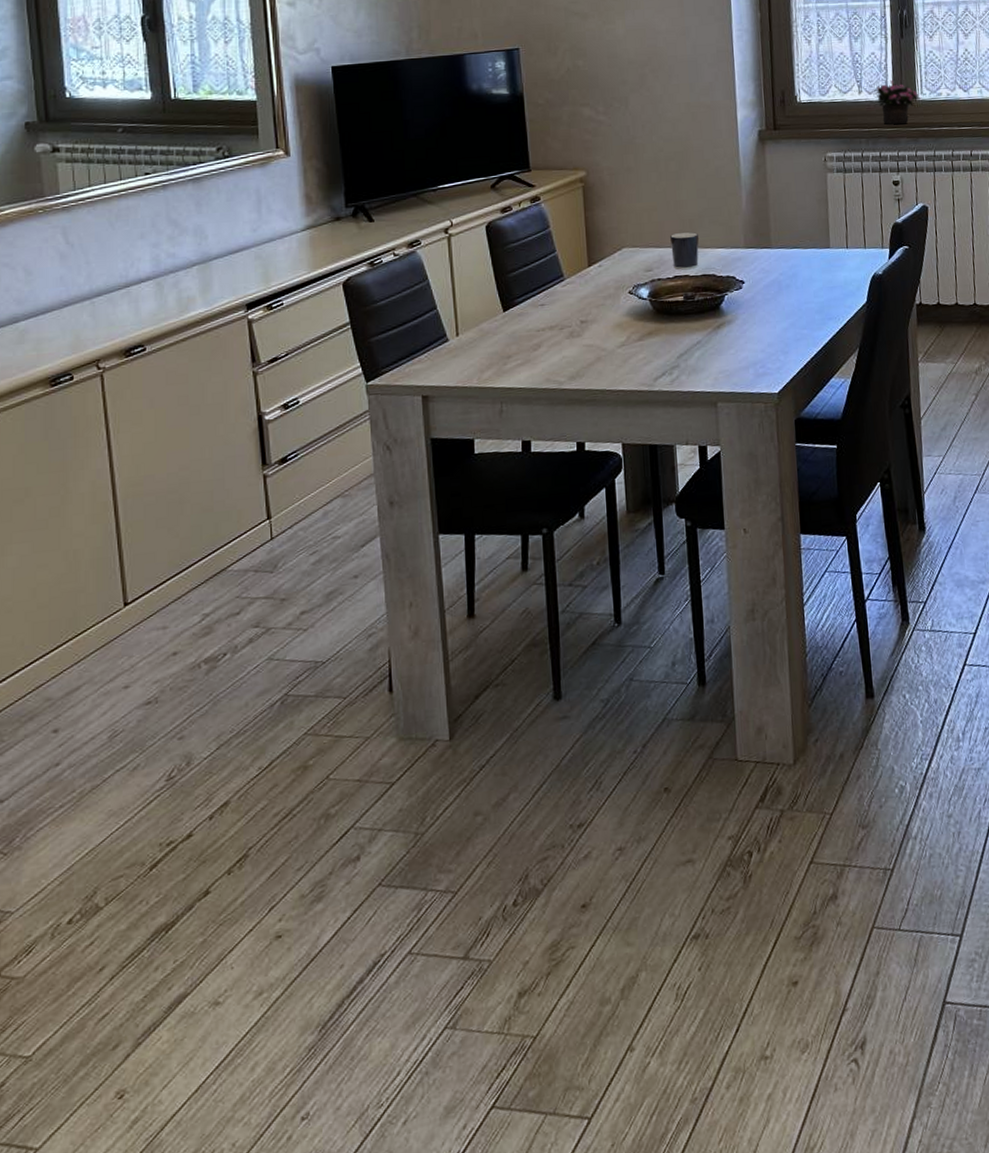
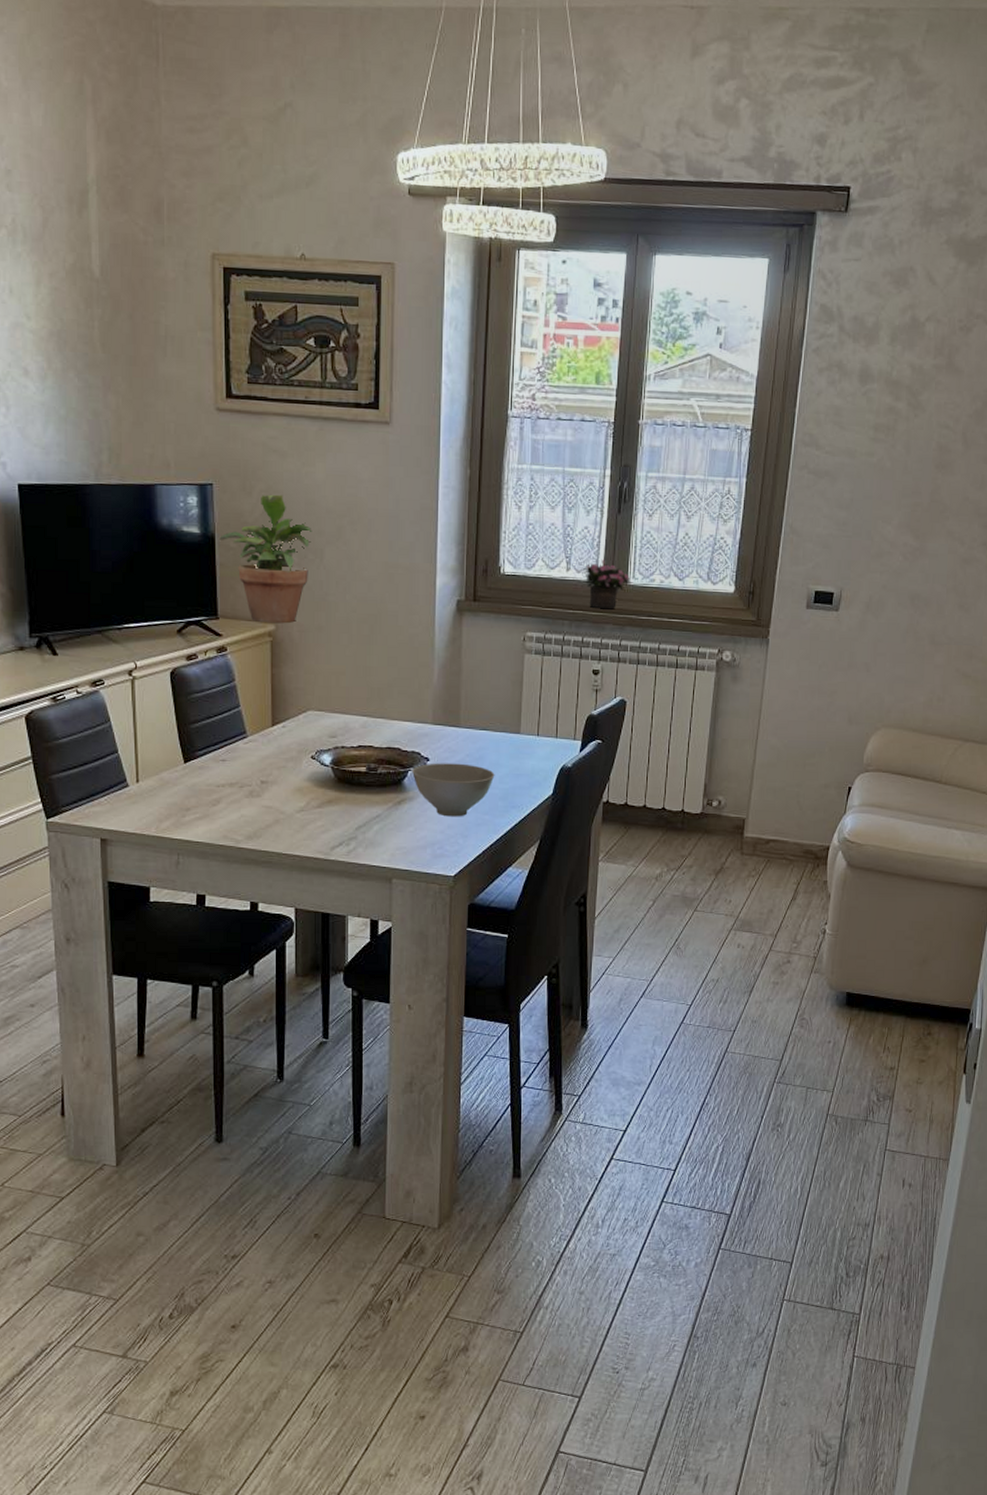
potted plant: none [528,52,616,171] -> present [219,494,312,624]
mug: present [669,232,699,271] -> none [356,701,387,741]
bowl: none [729,282,810,336] -> present [412,763,495,817]

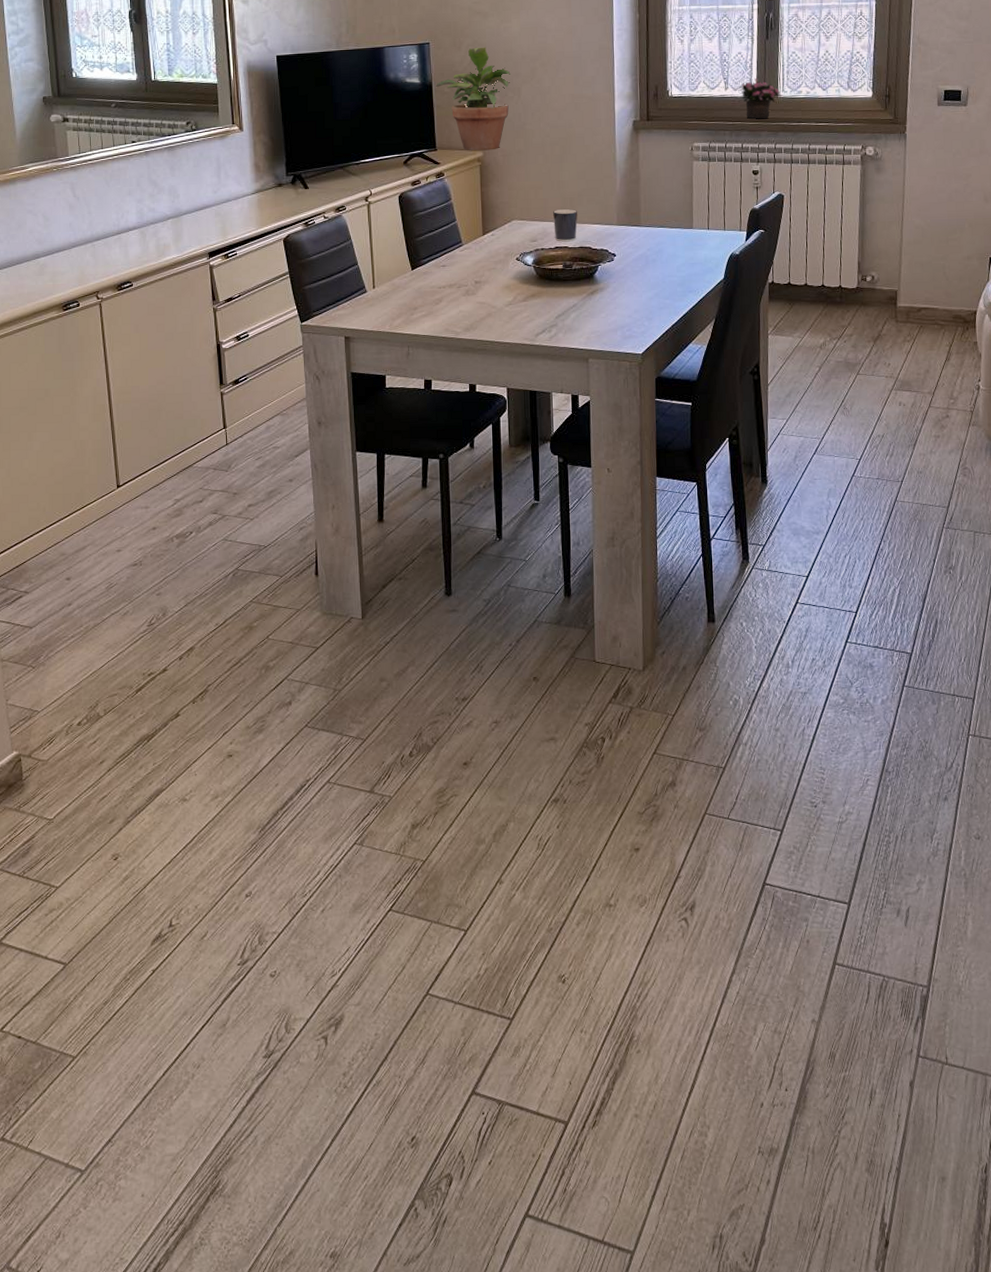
mug: none [356,701,387,741] -> present [552,209,578,242]
bowl: present [412,763,495,817] -> none [602,257,673,303]

